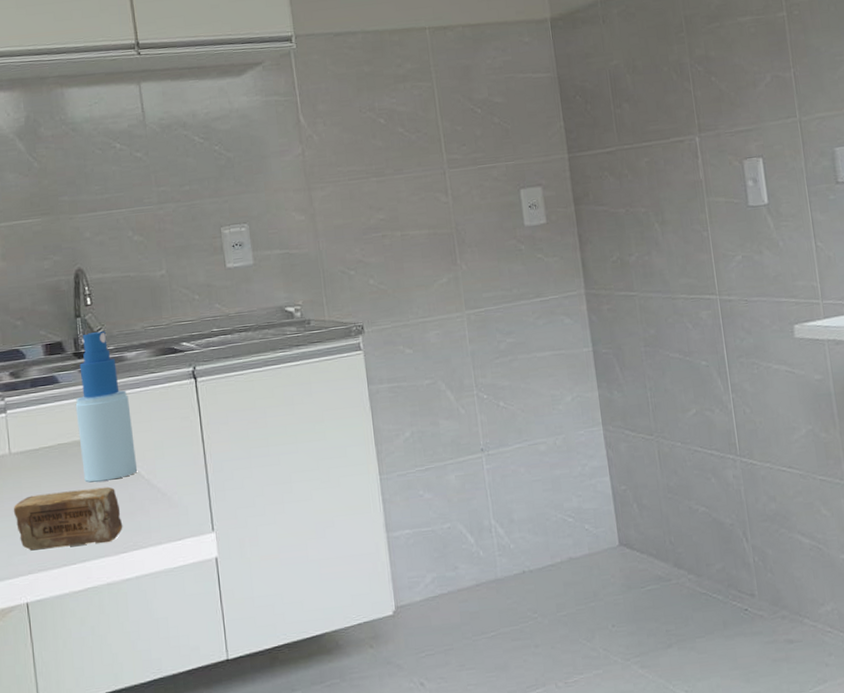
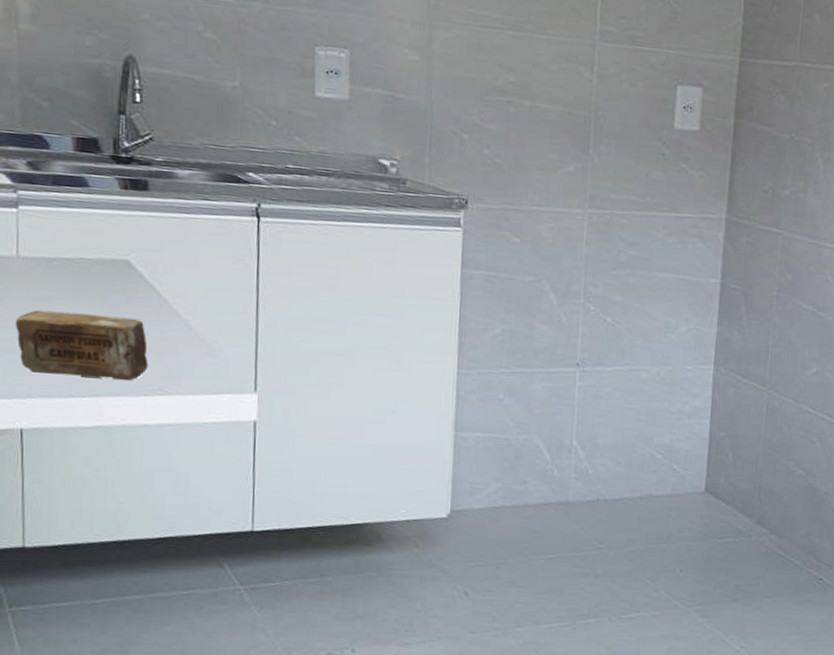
spray bottle: present [75,331,138,483] -> none [106,136,175,312]

